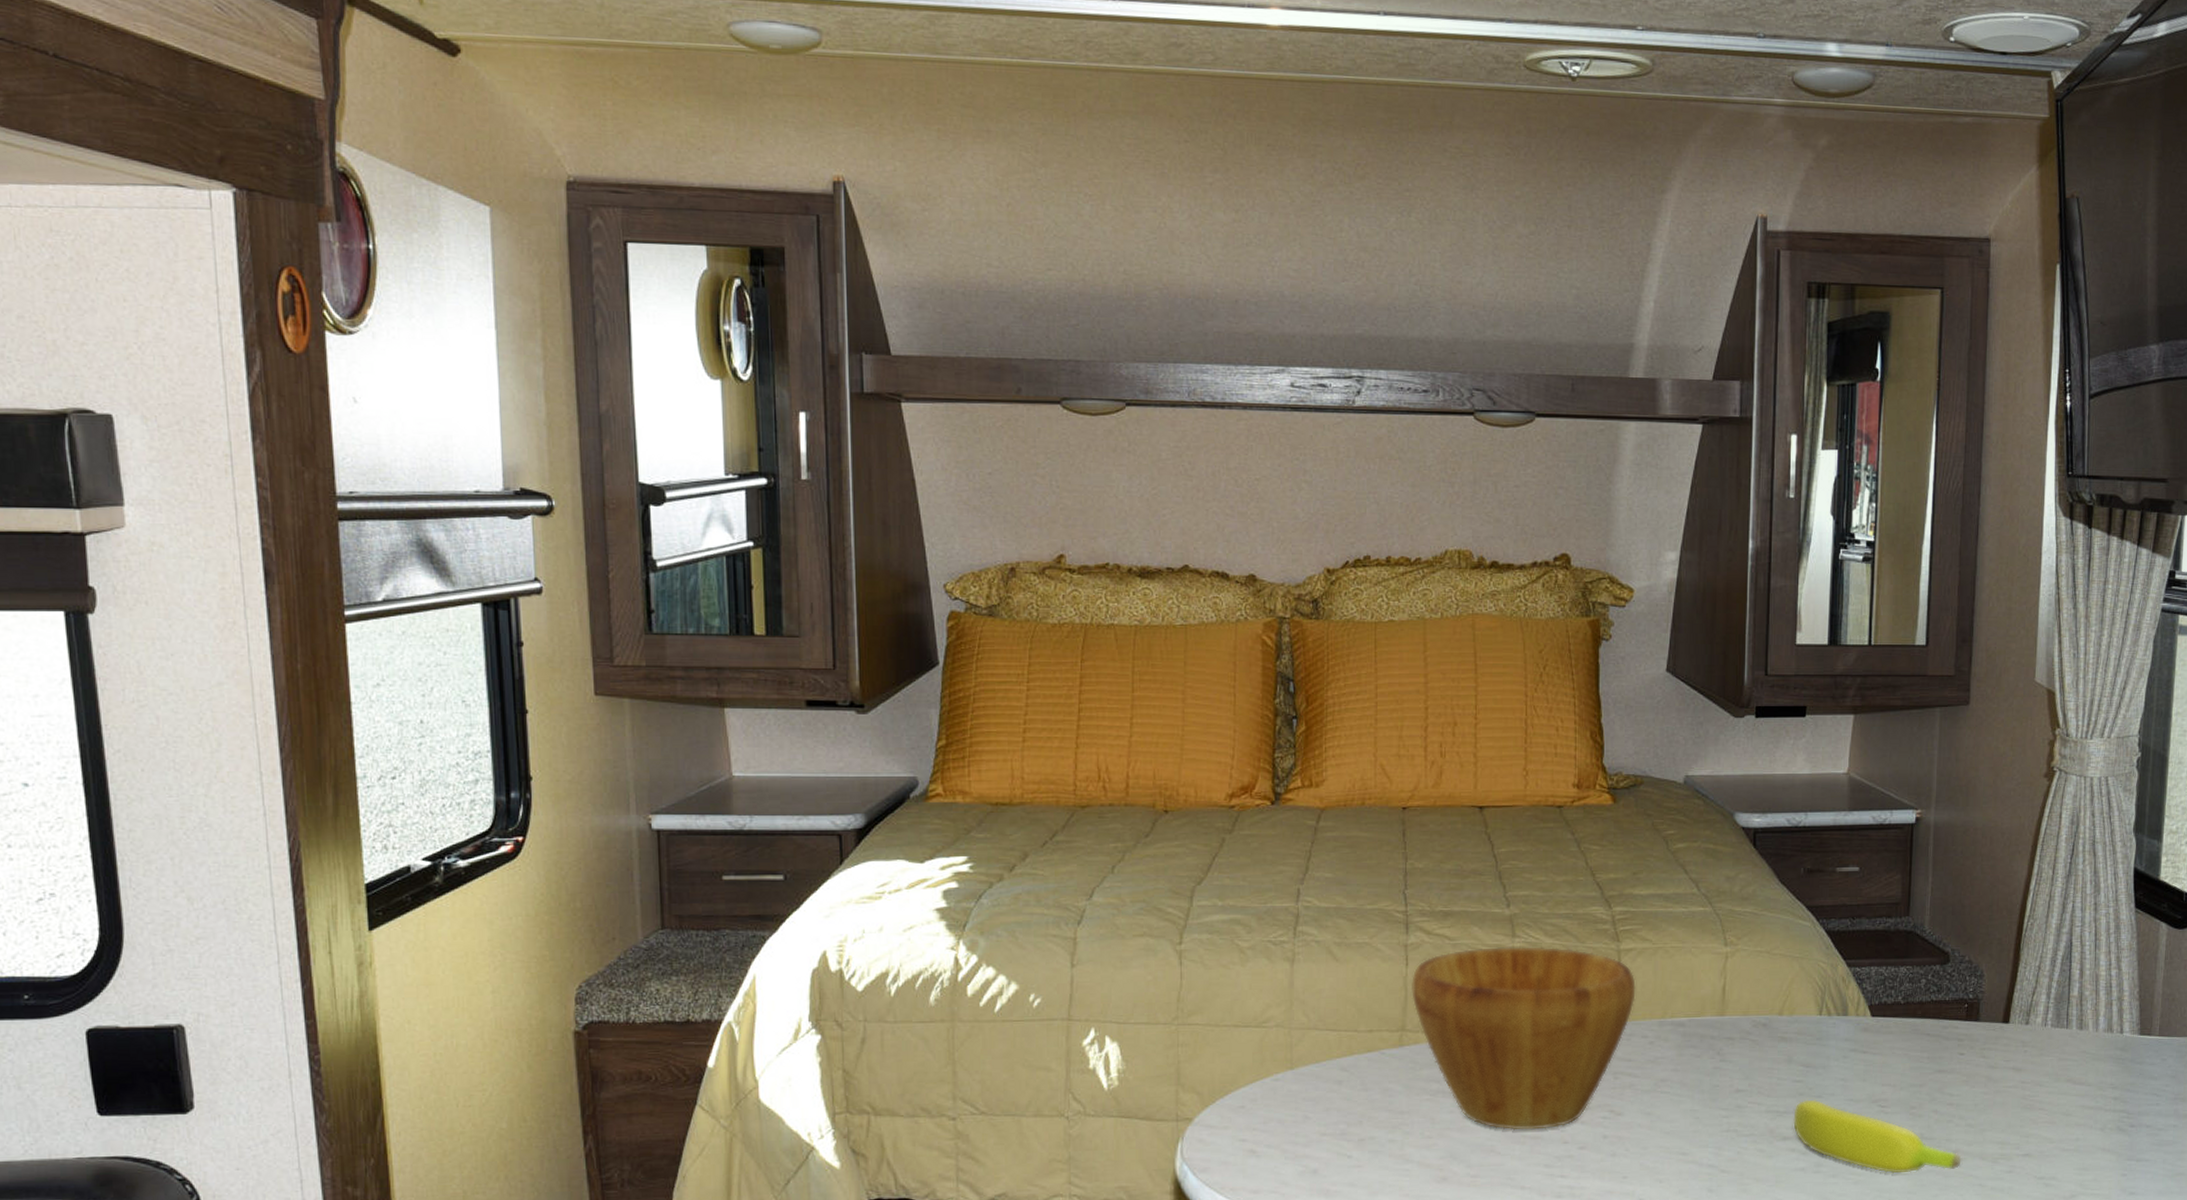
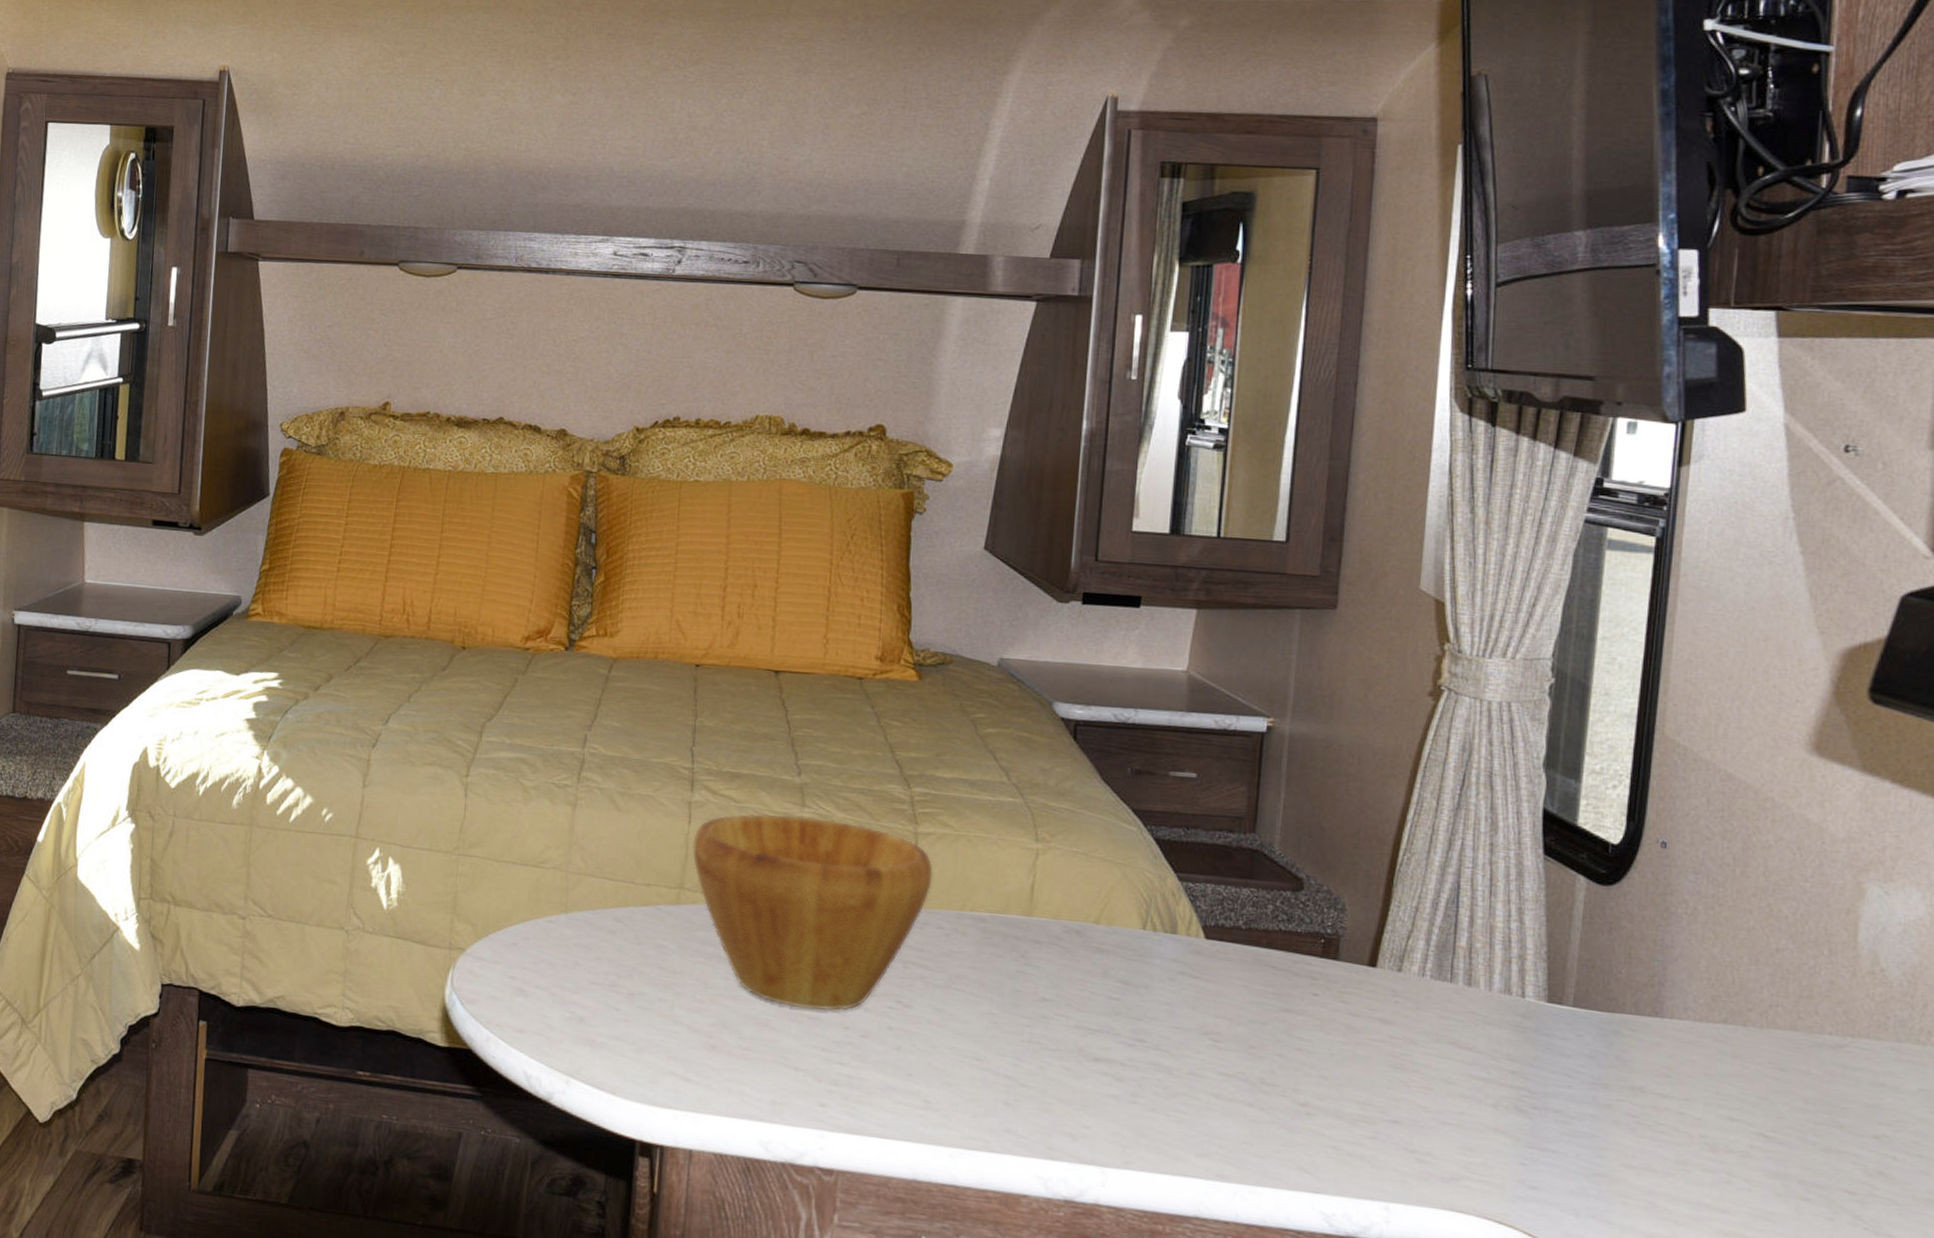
banana: present [1793,1099,1962,1174] -> none [1106,1020,1312,1124]

